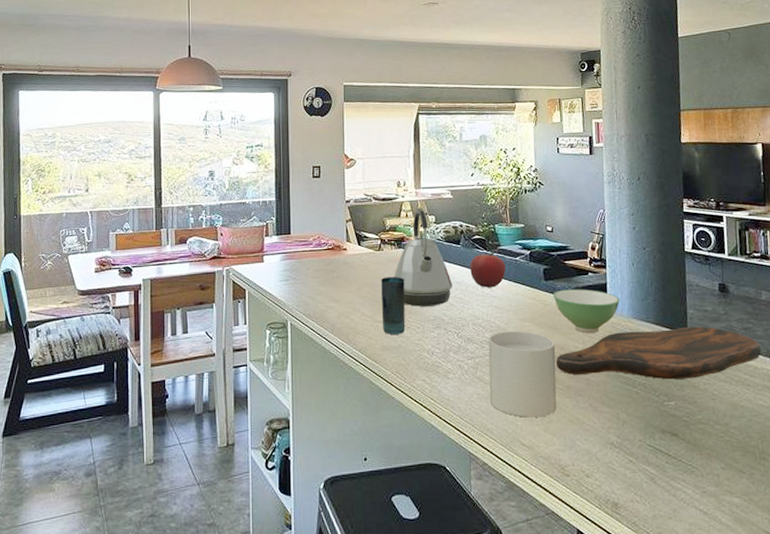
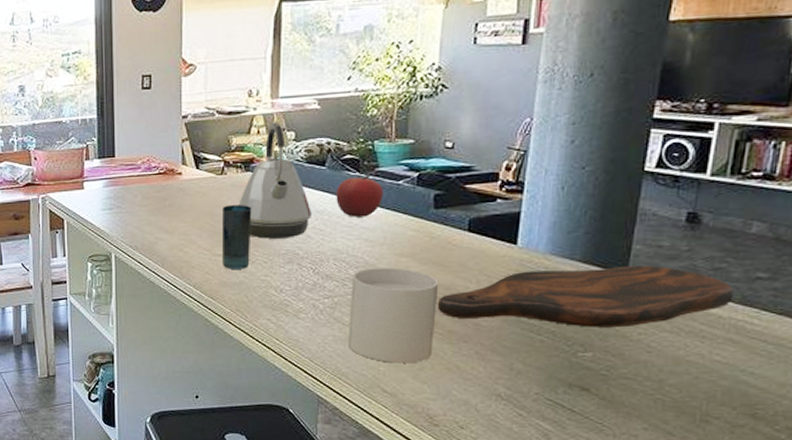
bowl: present [552,289,620,333] -> none [443,219,536,271]

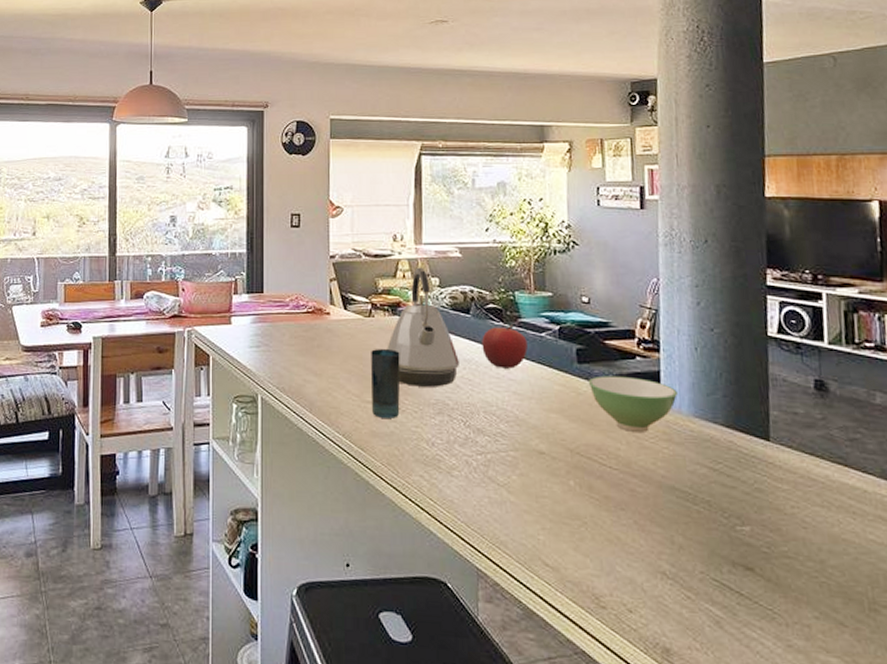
mug: present [348,268,439,363] -> none [503,423,591,533]
cutting board: present [437,265,734,328] -> none [590,432,874,500]
bowl: none [443,219,536,271] -> present [588,376,678,432]

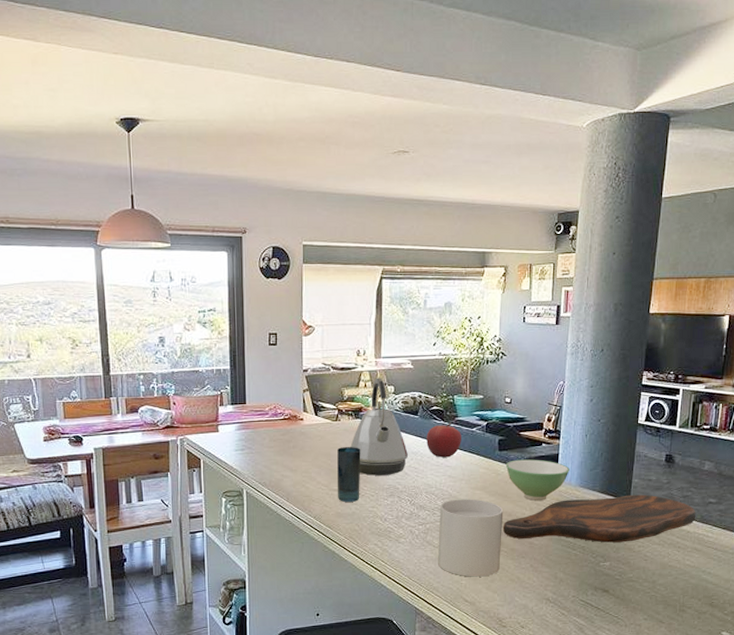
mug: none [503,423,591,533] -> present [438,499,504,577]
cutting board: none [590,432,874,500] -> present [502,494,696,543]

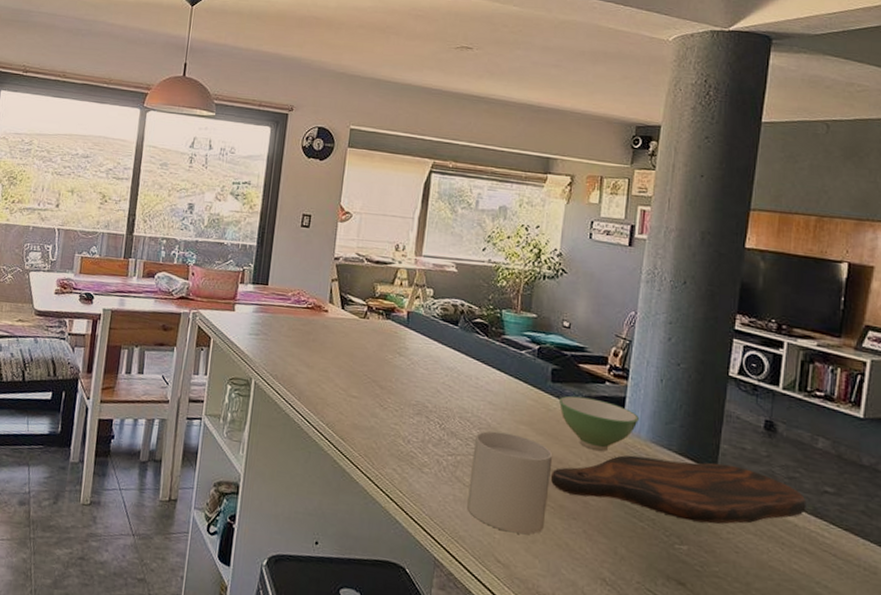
cup: present [337,447,361,503] -> none [355,348,389,415]
kettle: present [350,378,408,476] -> none [377,277,443,390]
fruit: present [426,422,461,458] -> none [465,339,508,381]

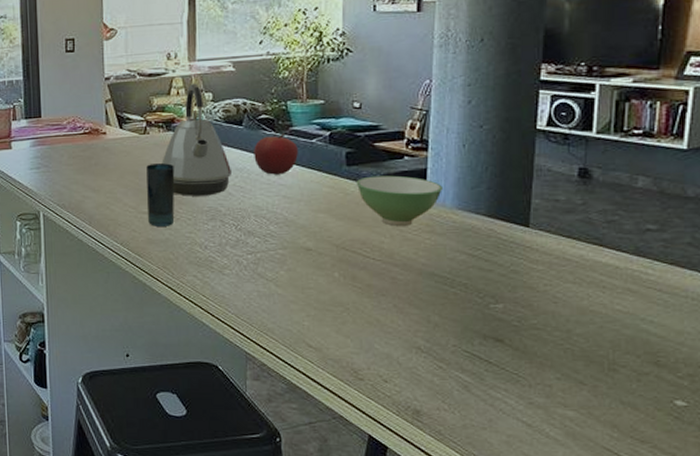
cup: none [355,348,389,415] -> present [146,163,175,228]
kettle: none [377,277,443,390] -> present [161,83,231,196]
fruit: none [465,339,508,381] -> present [254,133,298,175]
mug: present [467,430,553,535] -> none [272,223,356,318]
cutting board: present [550,455,807,525] -> none [354,218,628,280]

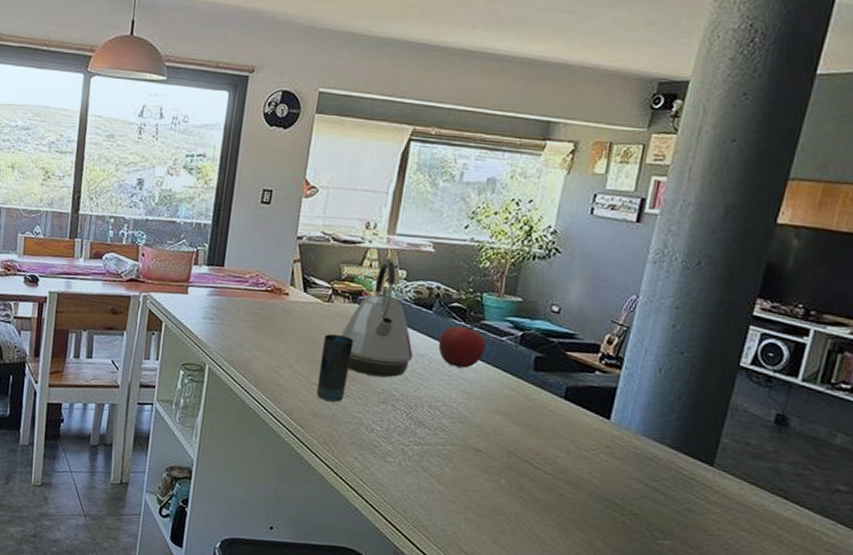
bowl: present [356,175,442,226] -> none [540,385,630,444]

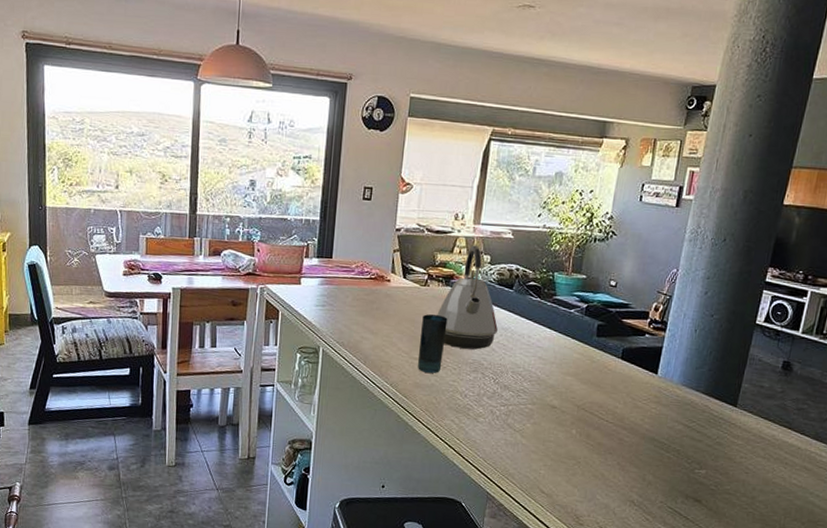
fruit: present [438,325,486,369] -> none [519,300,558,338]

